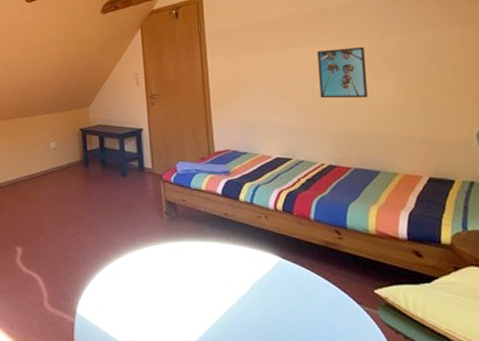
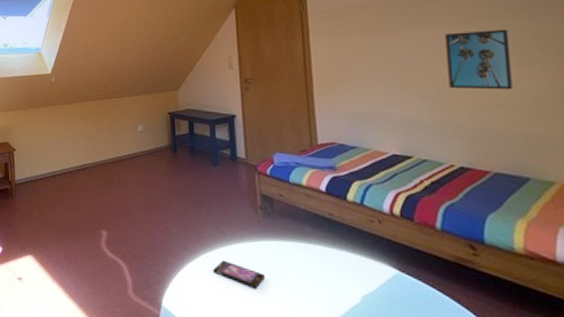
smartphone: none [124,264,170,288] -> present [213,260,265,289]

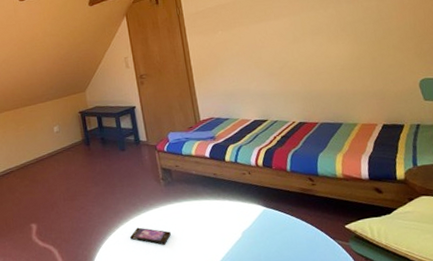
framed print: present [445,29,512,90] -> none [282,16,327,65]

